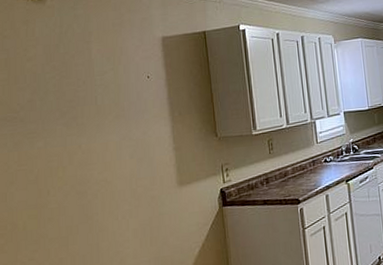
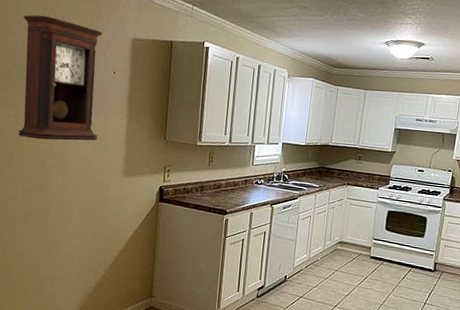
pendulum clock: none [38,33,142,169] -> present [18,15,102,141]

